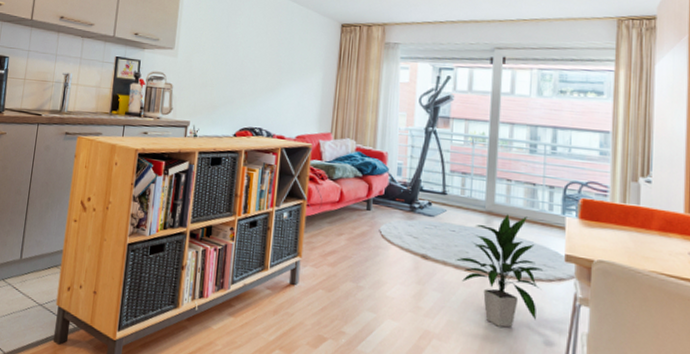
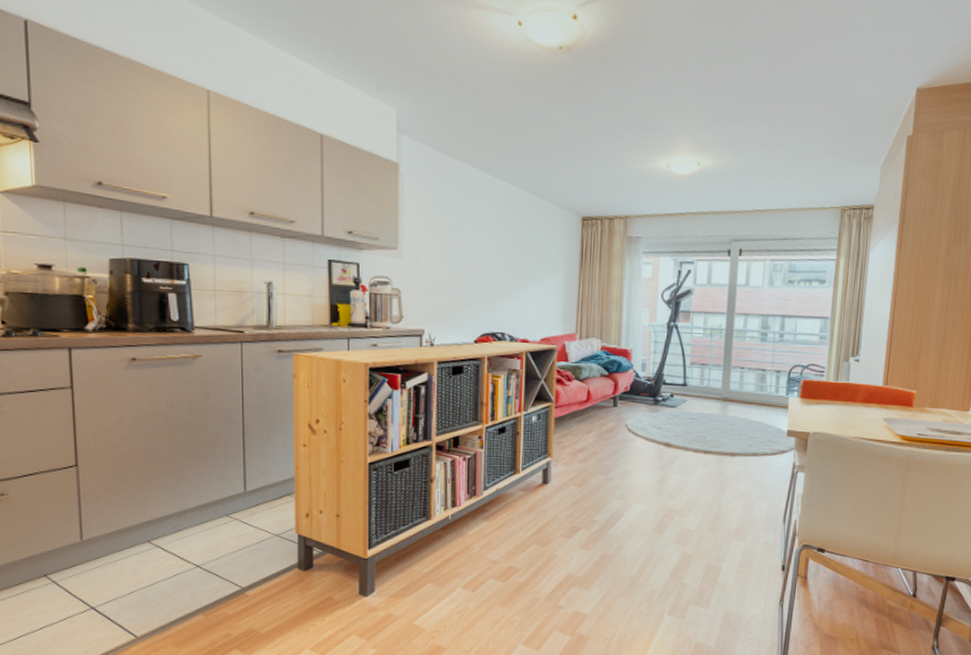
indoor plant: present [455,214,543,328] -> none [694,399,769,498]

